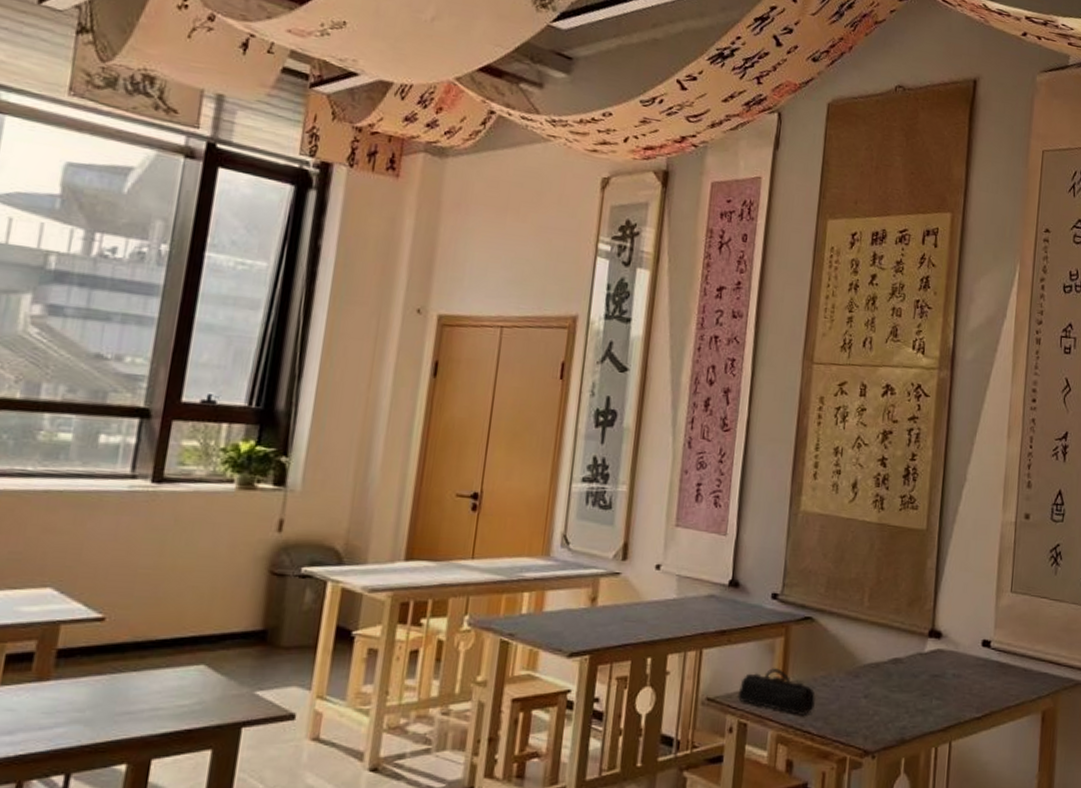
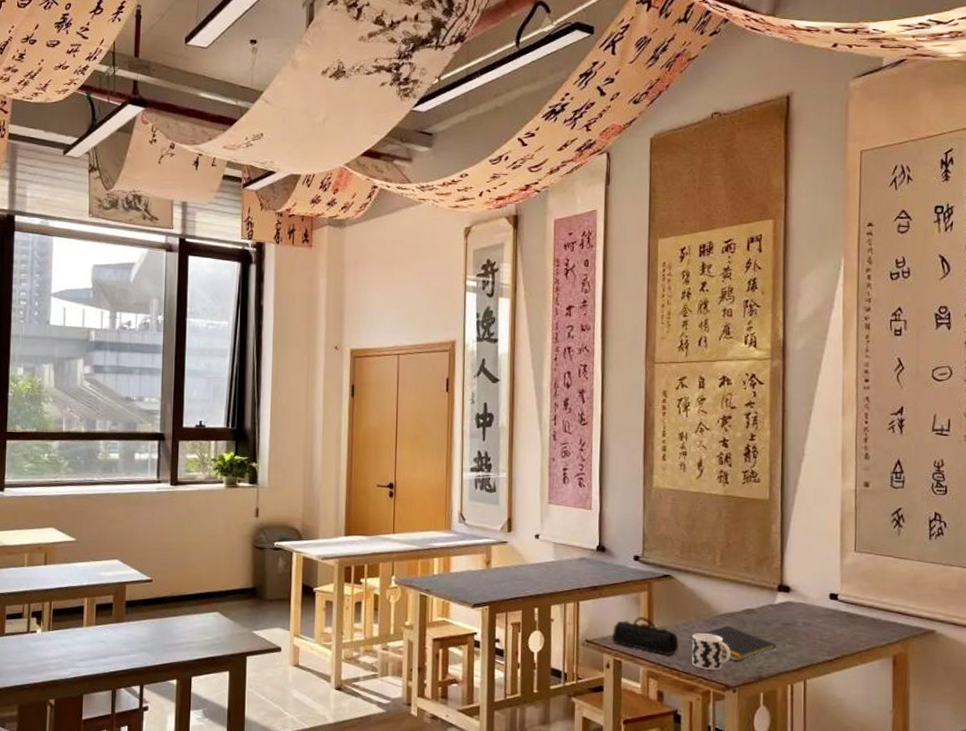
notepad: none [827,678,923,722] -> present [689,625,776,662]
cup: none [828,688,873,733] -> present [692,633,731,670]

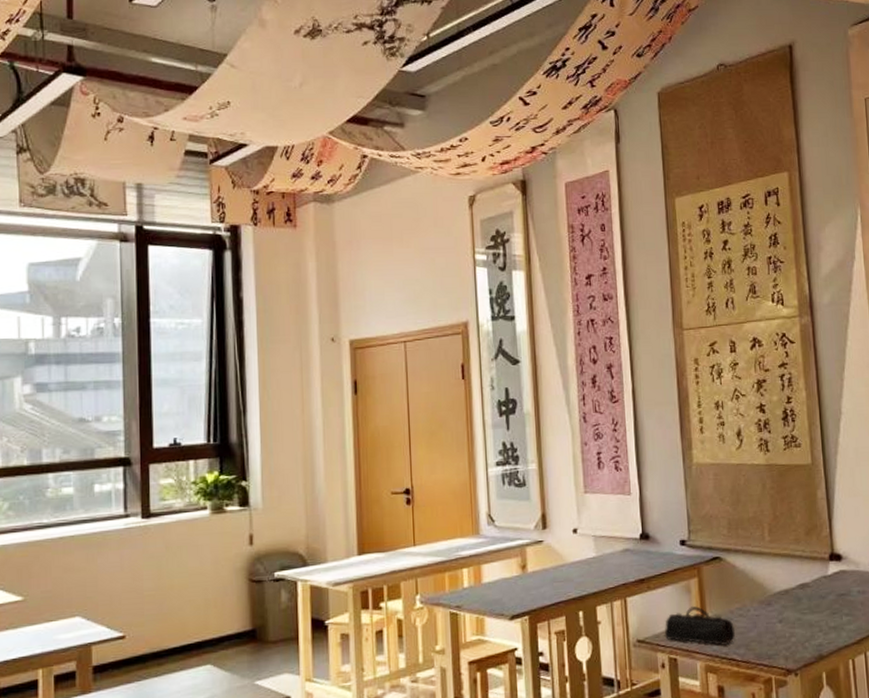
notepad: present [689,625,776,662] -> none [745,604,834,643]
cup: present [692,633,731,670] -> none [748,615,789,656]

